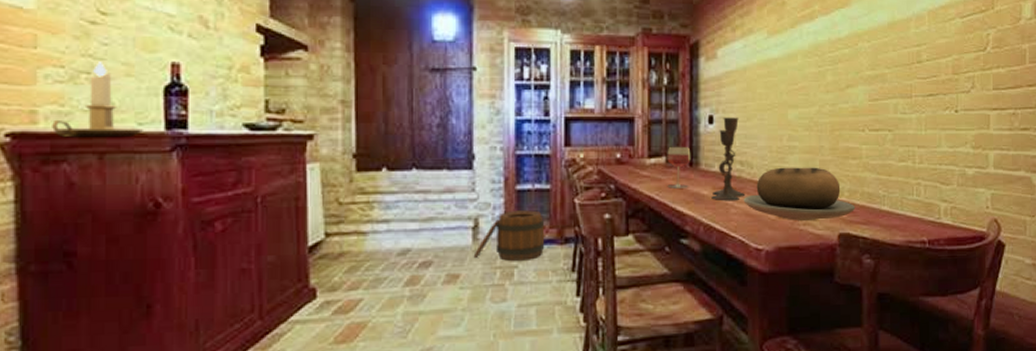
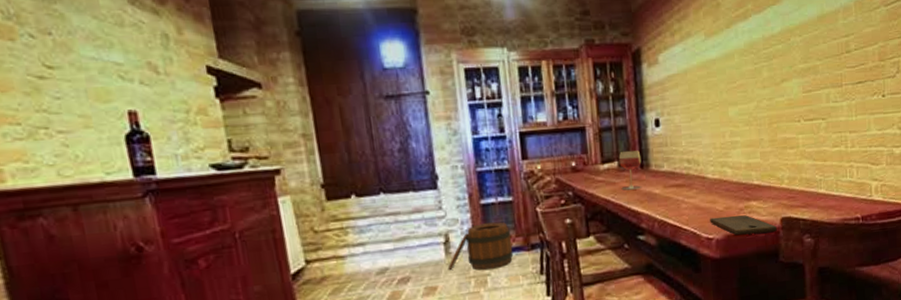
candlestick: present [50,62,143,138] -> none [19,116,112,194]
candlestick: present [711,117,744,202] -> none [663,118,693,198]
bread: present [743,167,856,222] -> none [692,158,795,210]
cutting board: none [760,226,834,249] -> present [710,215,777,236]

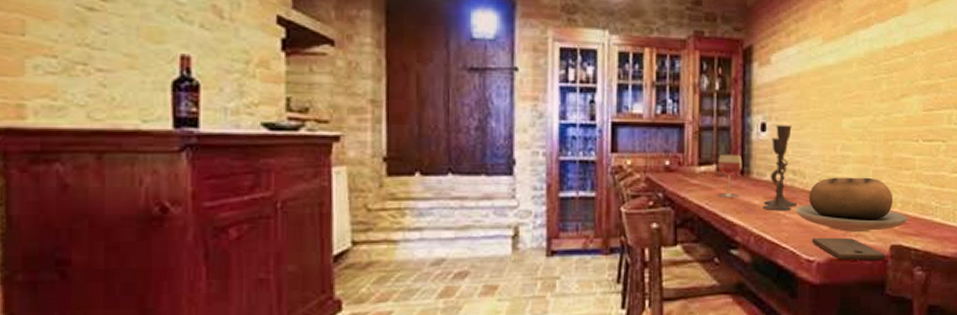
wooden barrel: present [447,222,514,271] -> none [513,219,589,273]
candlestick: none [663,118,693,198] -> present [763,125,796,212]
bread: none [692,158,795,210] -> present [795,177,908,233]

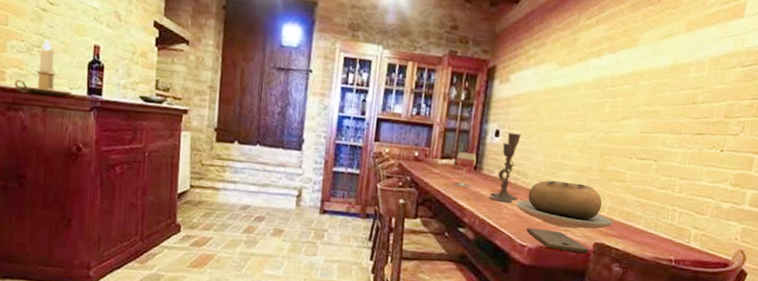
candlestick: none [41,52,148,136] -> present [13,39,72,98]

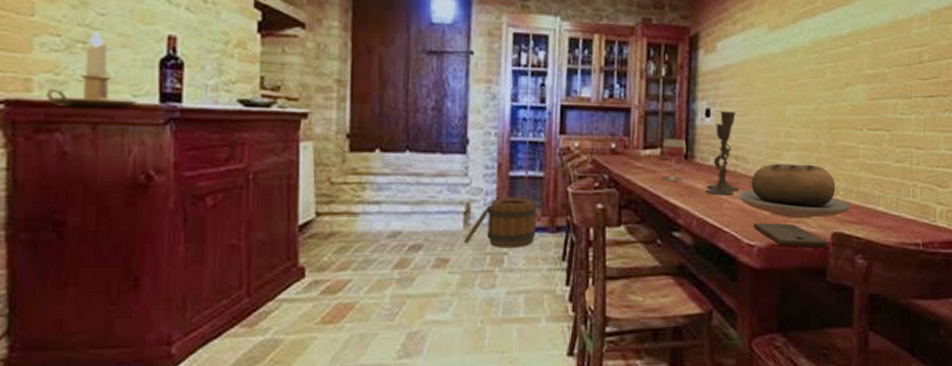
wooden barrel: none [295,187,352,228] -> present [464,197,537,249]

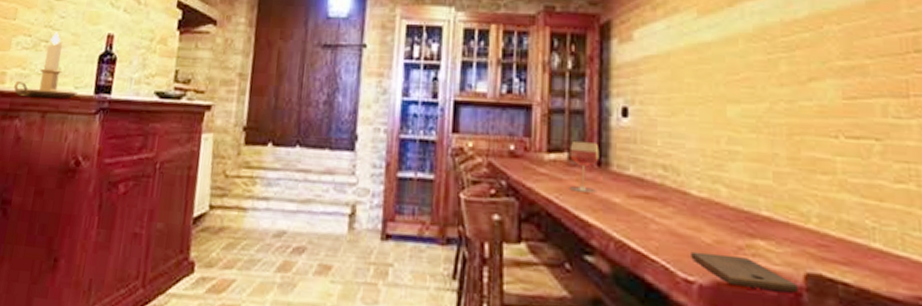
wooden barrel: present [464,197,537,249] -> none [347,200,426,261]
candlestick: present [705,111,739,196] -> none [625,110,669,215]
bread: present [737,163,851,219] -> none [667,176,830,253]

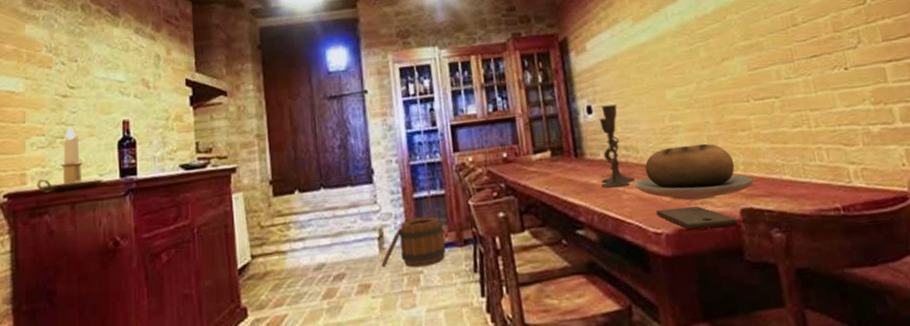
wooden barrel: none [347,200,426,261] -> present [381,216,446,268]
wineglass: present [569,140,600,193] -> none [551,139,577,181]
candlestick: none [625,110,669,215] -> present [599,104,635,189]
bread: none [667,176,830,253] -> present [634,143,754,201]

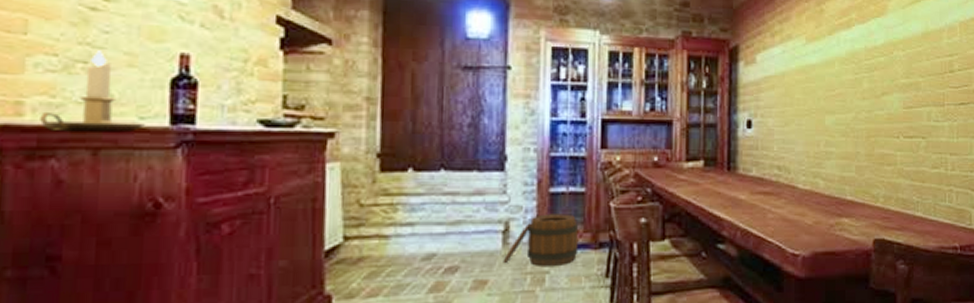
candlestick: present [599,104,635,189] -> none [749,122,782,206]
bread: present [634,143,754,201] -> none [780,172,890,227]
cutting board: present [656,206,738,230] -> none [797,231,869,255]

